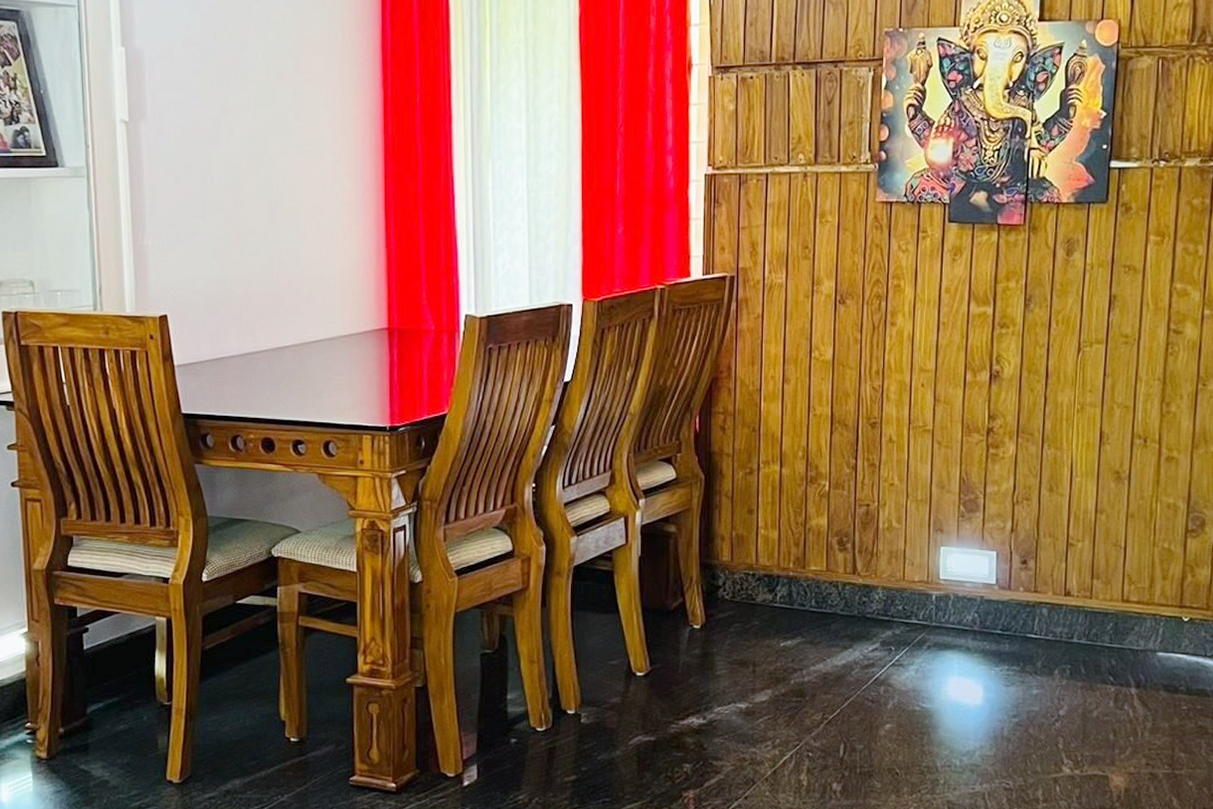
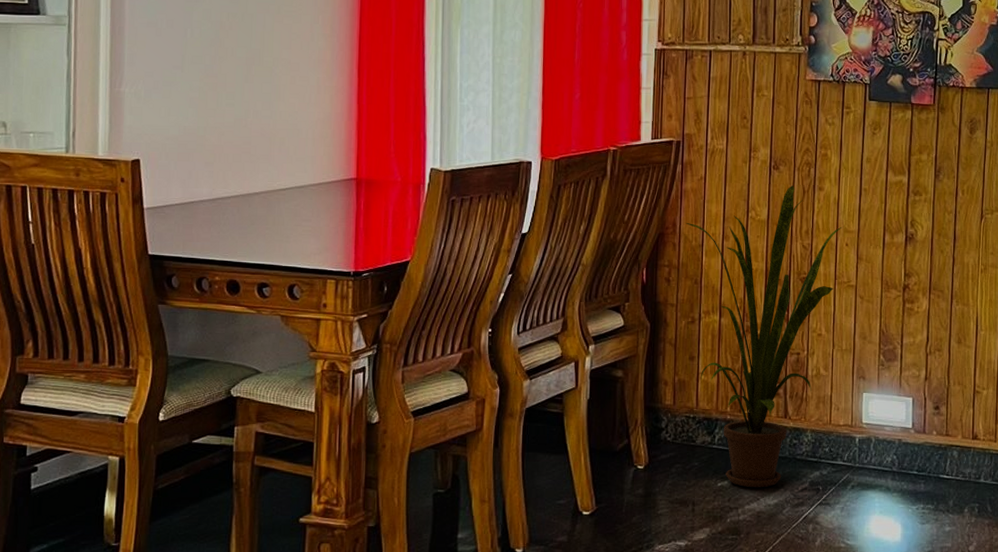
house plant: none [741,321,918,648] -> present [685,186,843,488]

